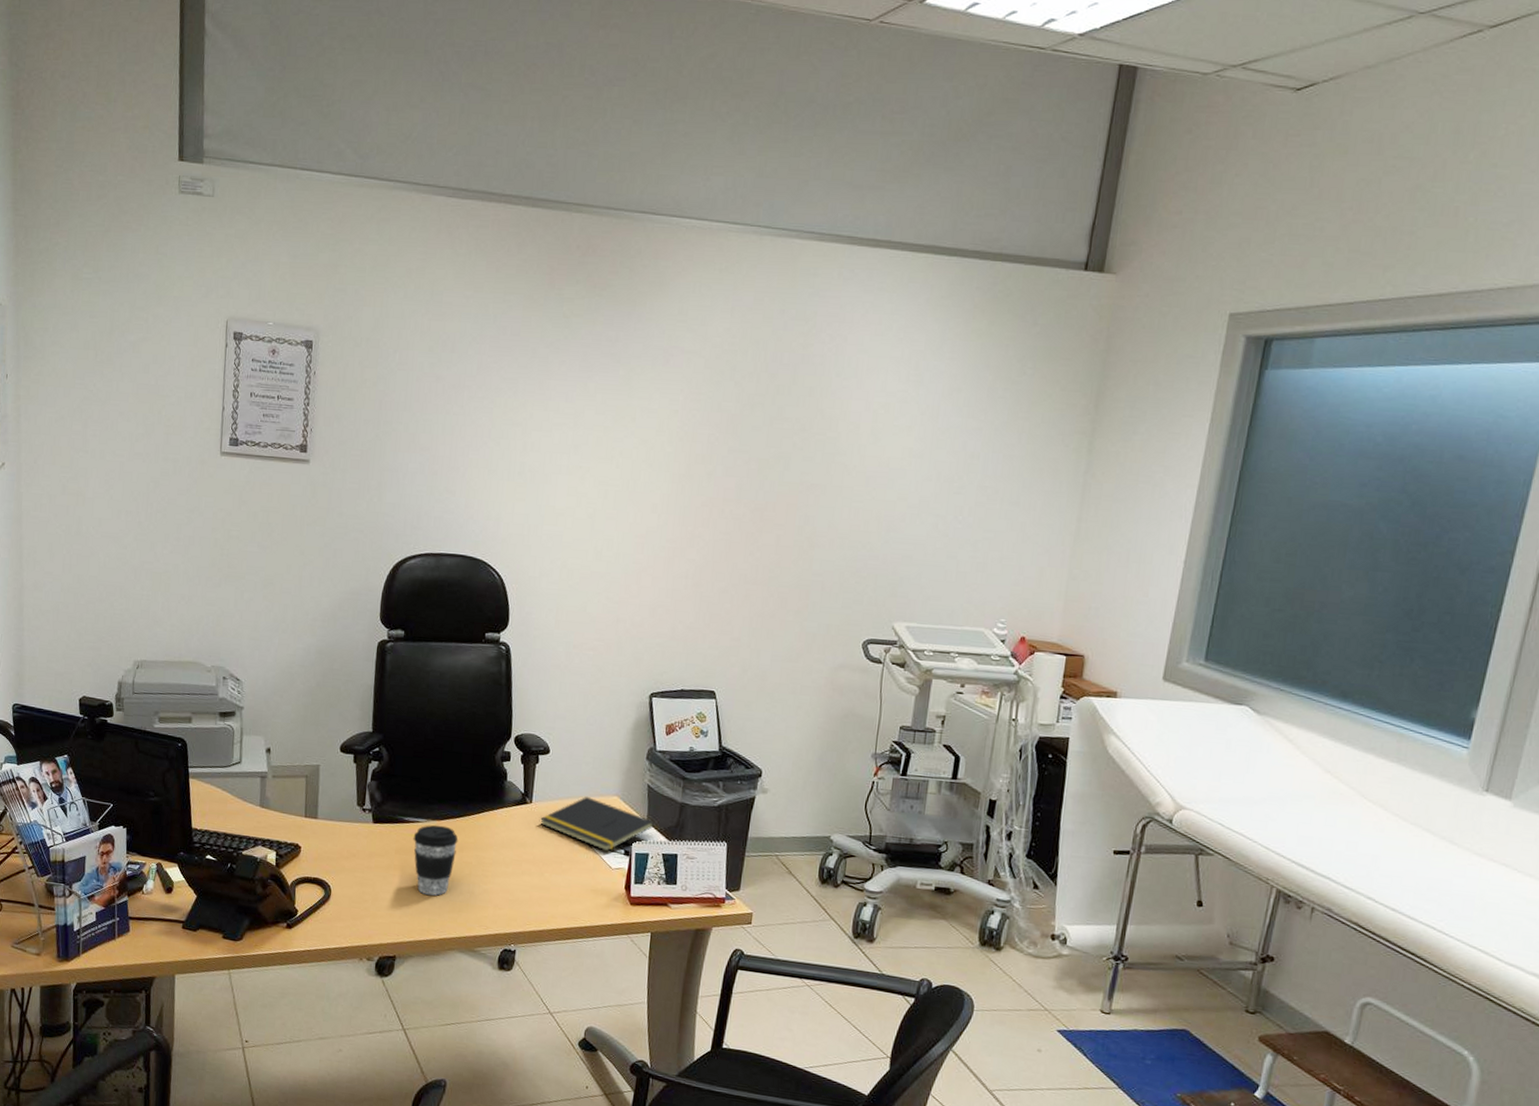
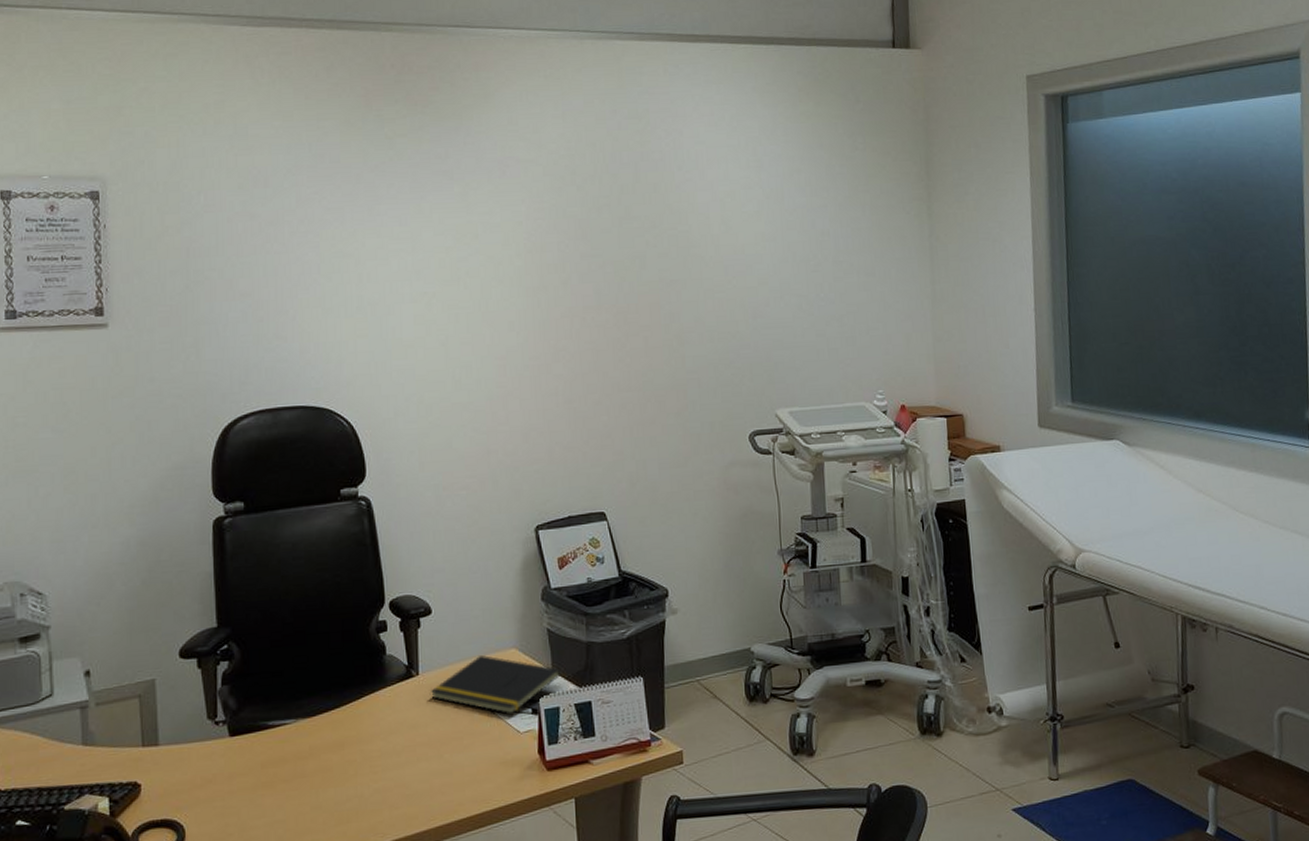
coffee cup: present [413,824,459,896] -> none [281,722,337,811]

